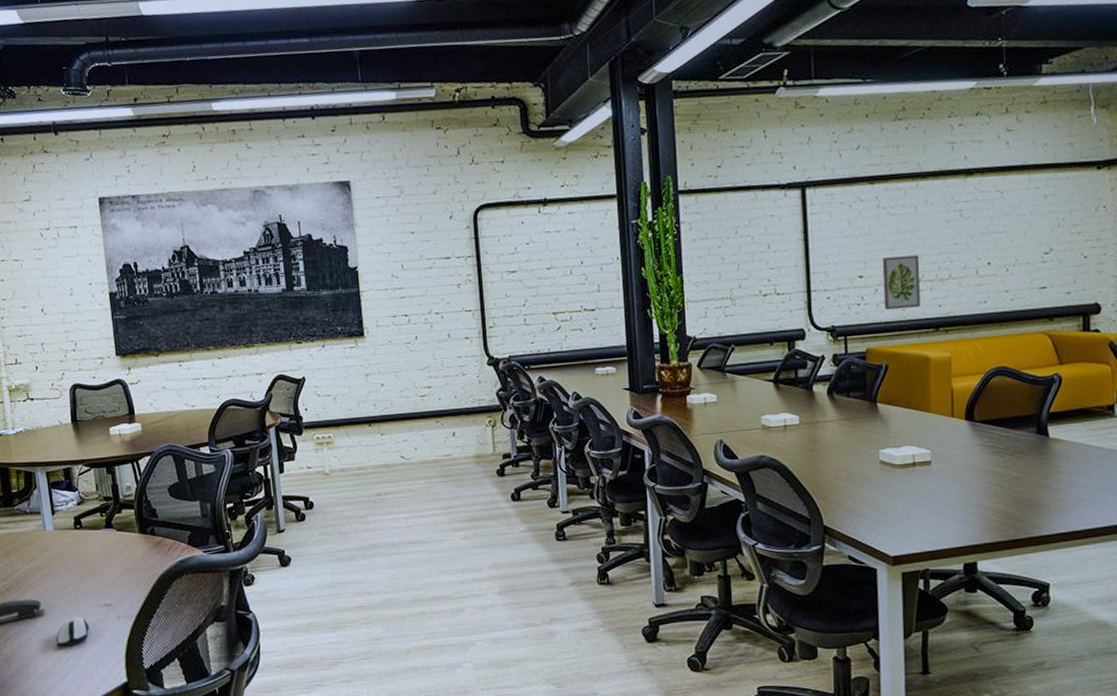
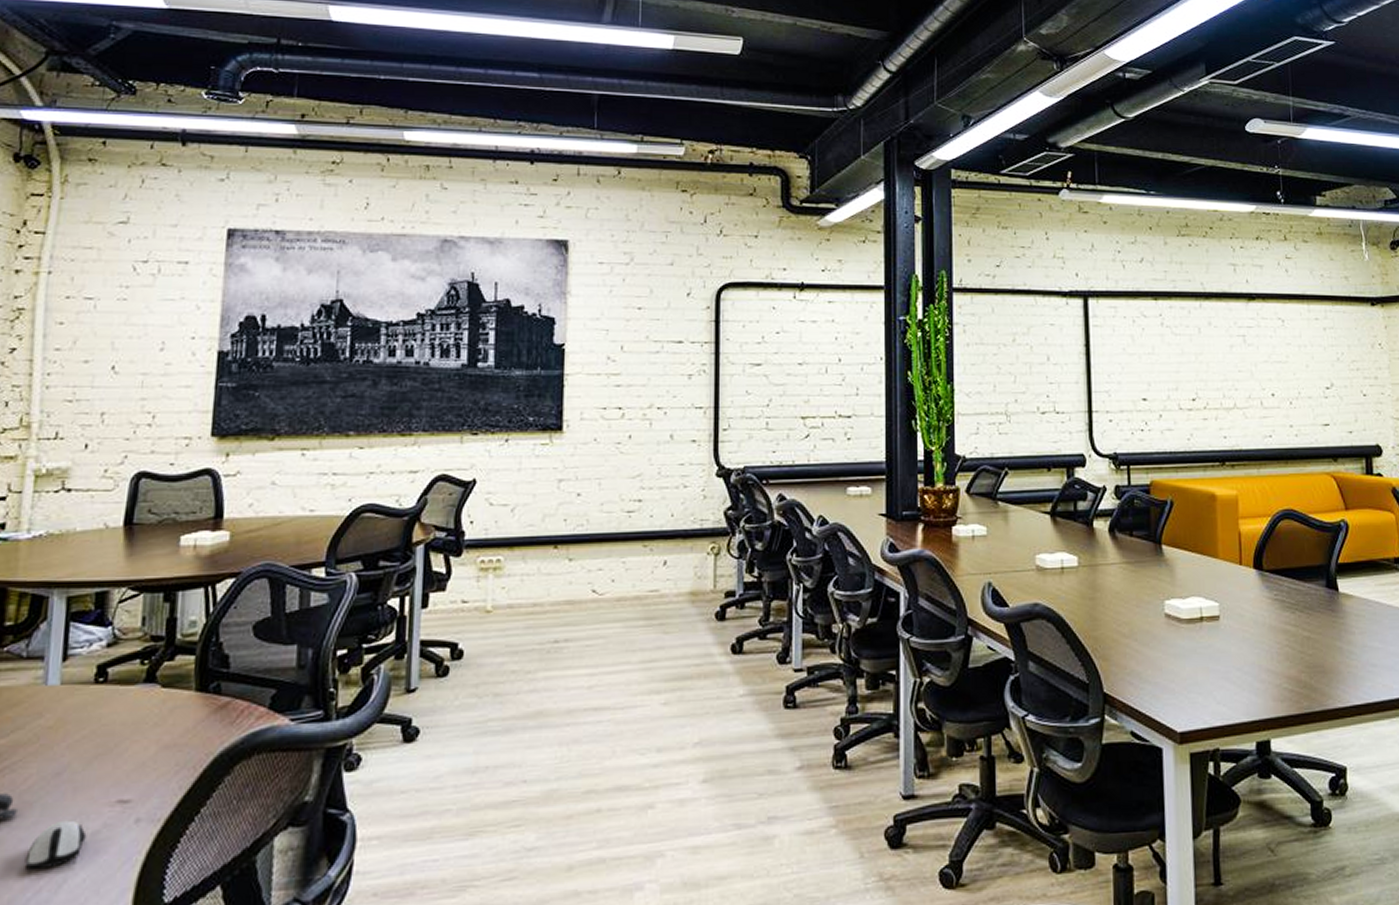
wall art: present [882,255,920,310] -> none [1166,380,1206,438]

